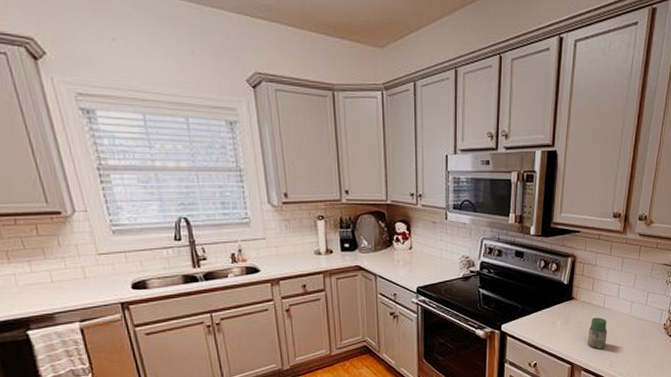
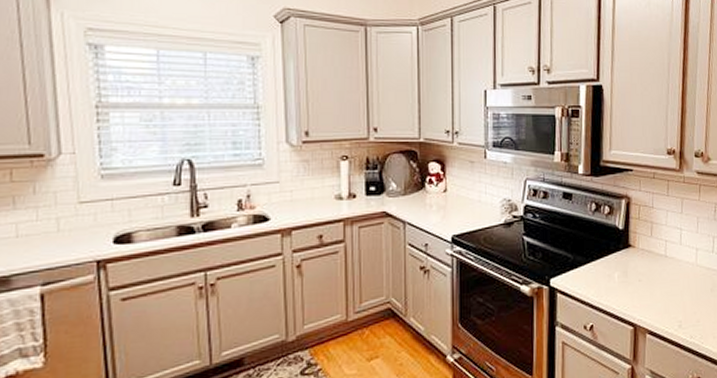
jar: present [587,317,608,349] -> none [650,267,673,306]

